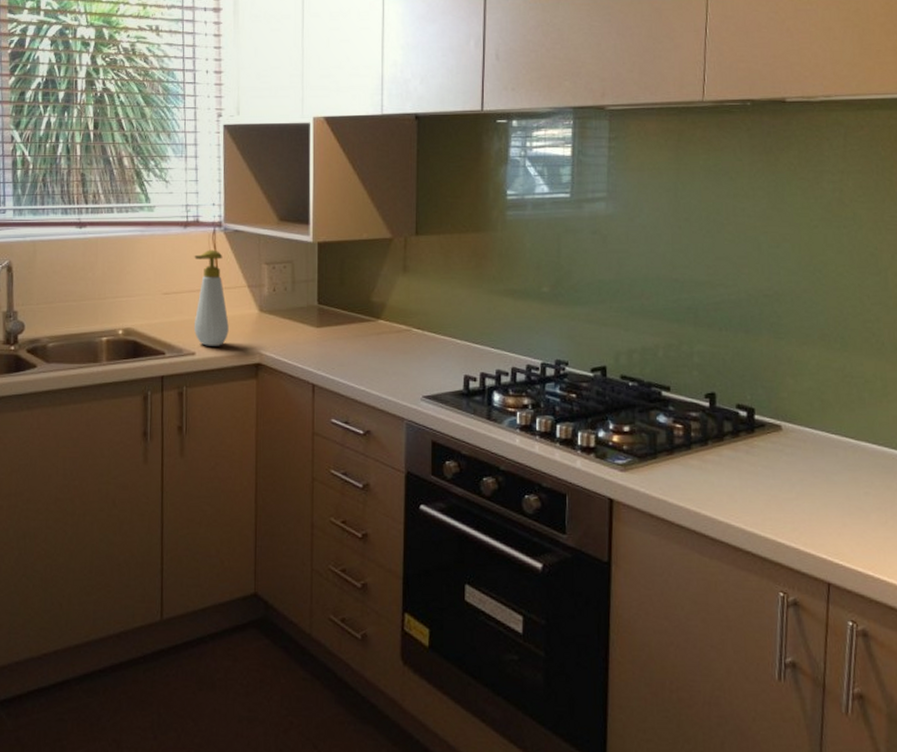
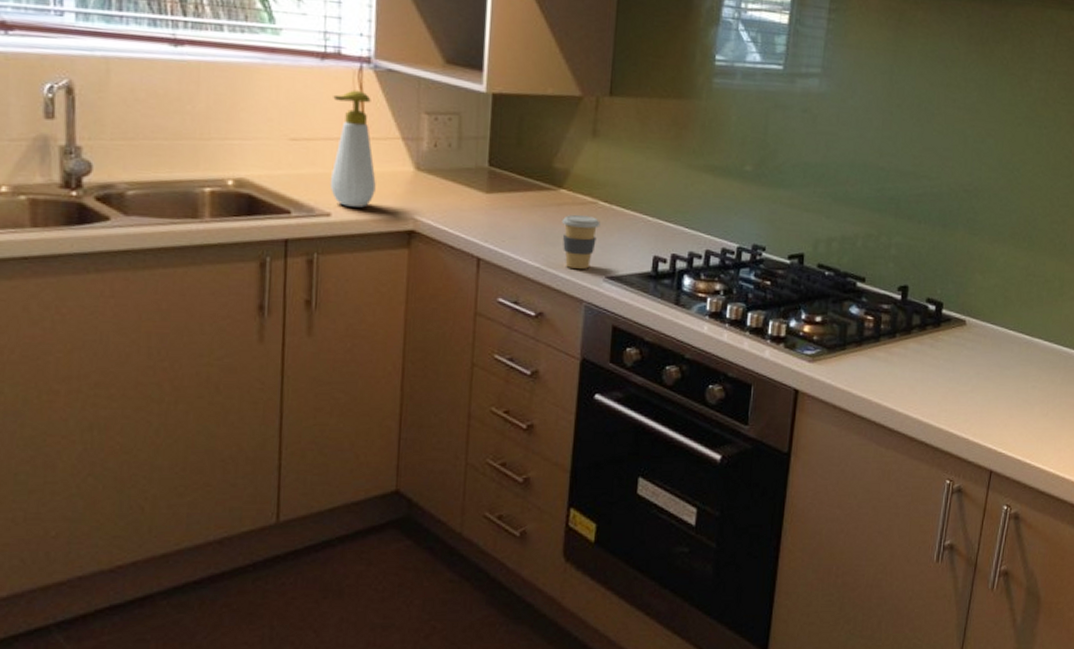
coffee cup: none [381,342,415,390] -> present [561,215,601,269]

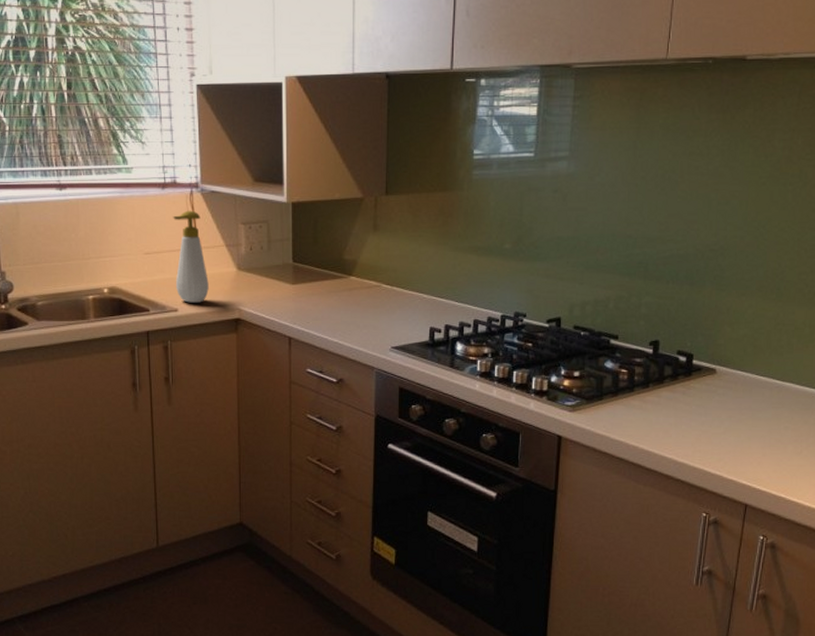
coffee cup: present [561,215,601,269] -> none [353,297,384,341]

